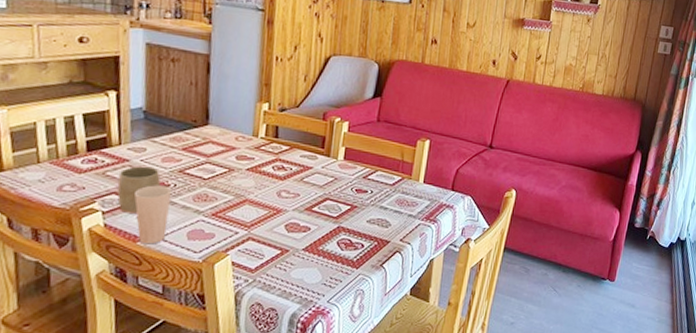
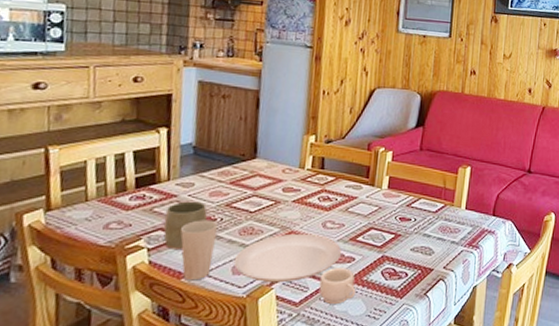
plate: none [188,201,297,250] -> present [233,233,341,283]
cup: none [274,237,312,273] -> present [319,268,356,305]

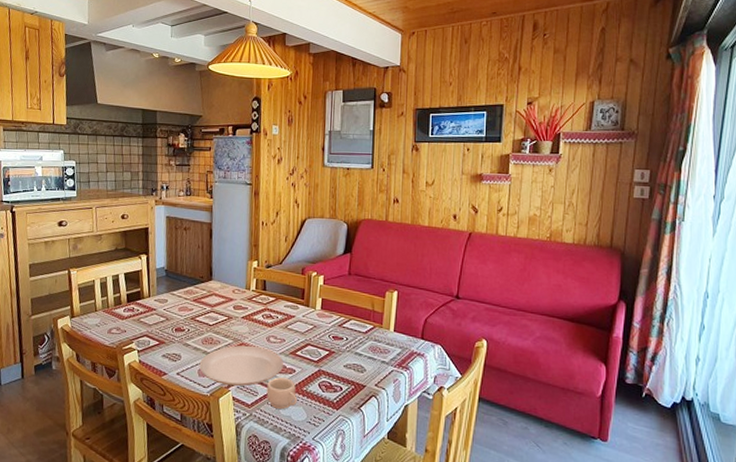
mug: present [163,201,207,249] -> none [147,314,178,353]
cup: present [180,220,217,281] -> none [160,329,186,379]

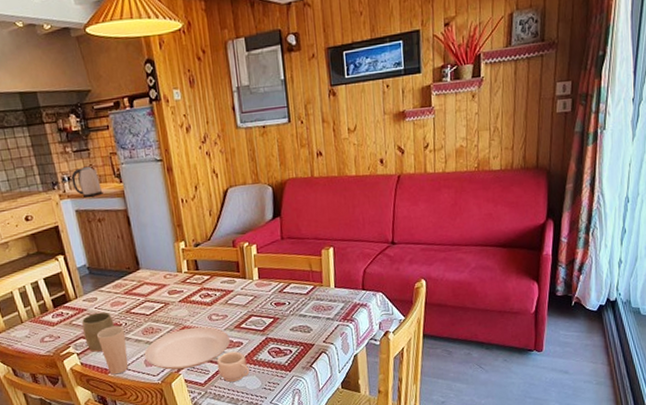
mug: none [147,314,178,353] -> present [81,312,114,352]
cup: none [160,329,186,379] -> present [97,325,129,375]
kettle: none [169,179,194,207] -> present [71,166,103,197]

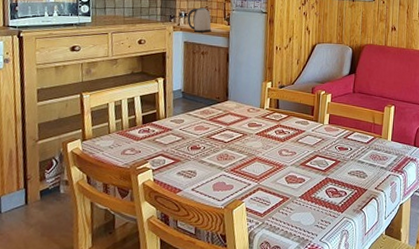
mug: present [81,312,114,352] -> none [163,133,194,170]
cup: present [97,325,129,375] -> none [175,148,201,195]
plate: present [144,326,230,370] -> none [214,159,294,198]
cup: present [217,351,250,383] -> none [278,187,307,217]

